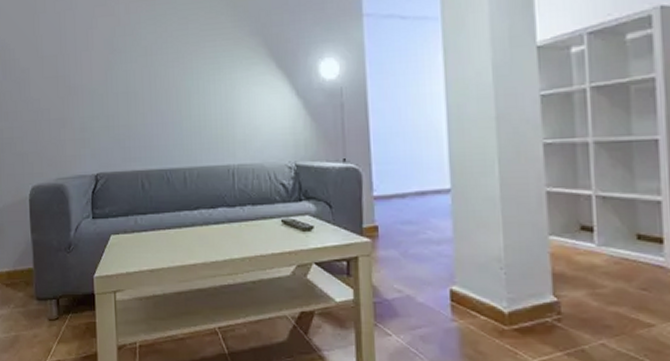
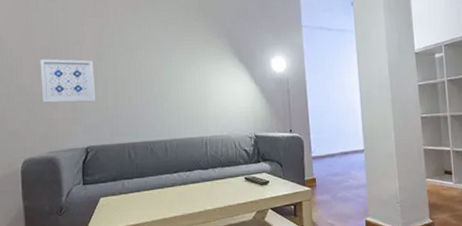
wall art: none [47,69,105,121] -> present [40,59,95,103]

